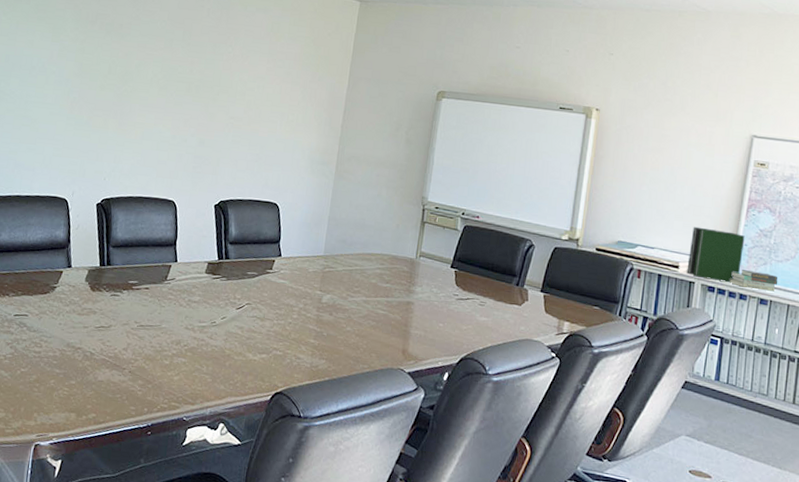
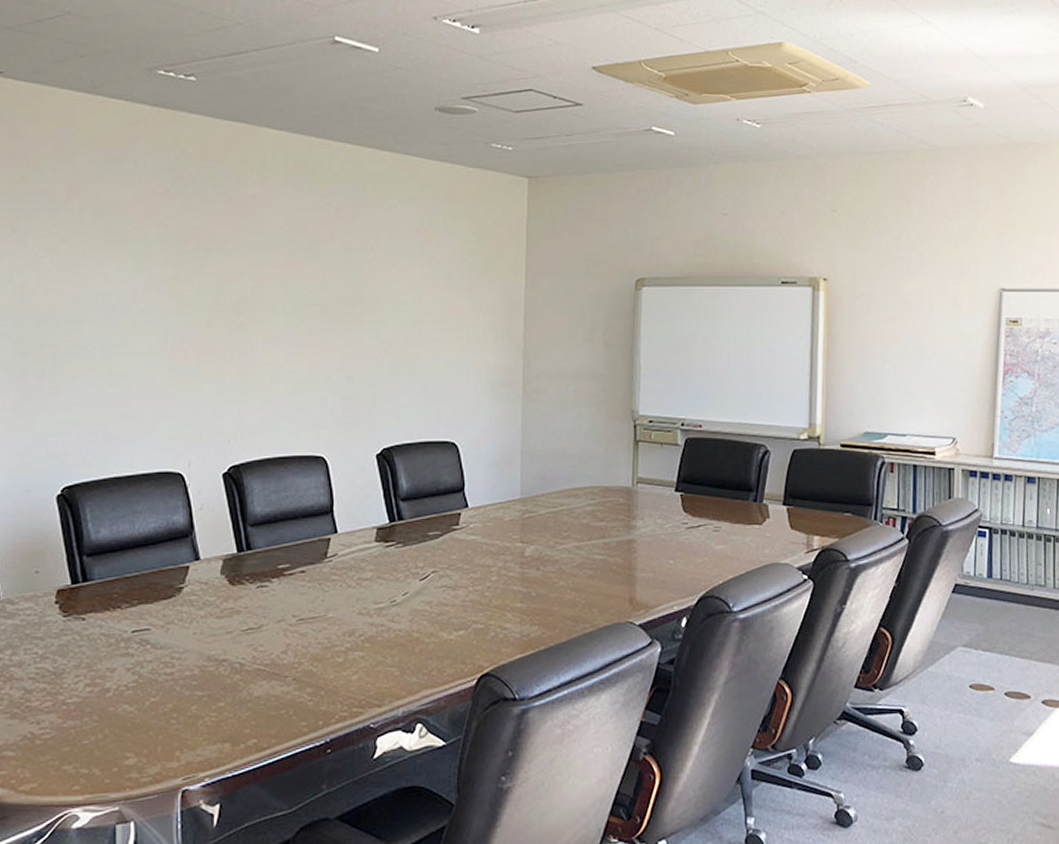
binder: present [687,226,745,282] -> none [944,403,1004,463]
books: present [730,270,778,292] -> none [992,446,1045,467]

